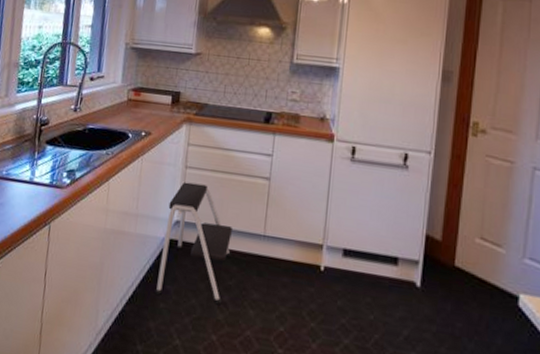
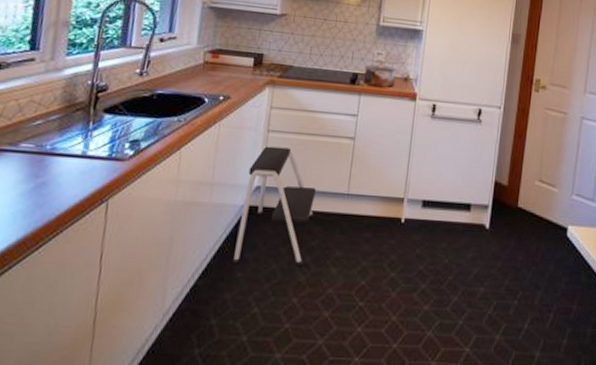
cooking pot: none [277,100,312,128] -> present [363,61,397,88]

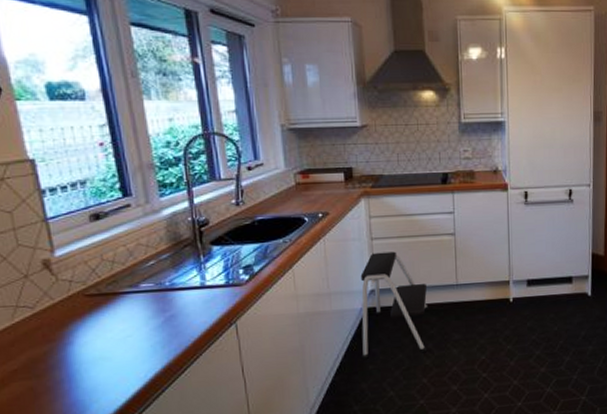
cooking pot: present [363,61,397,88] -> none [453,158,485,184]

